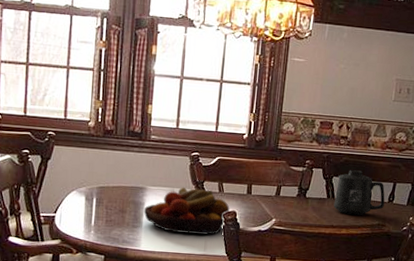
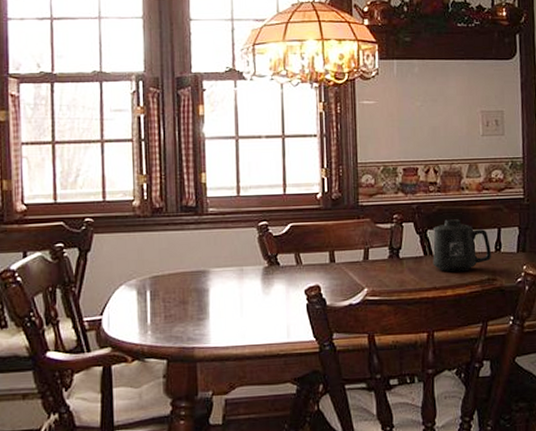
fruit bowl: present [143,187,231,235] -> none [209,264,313,320]

